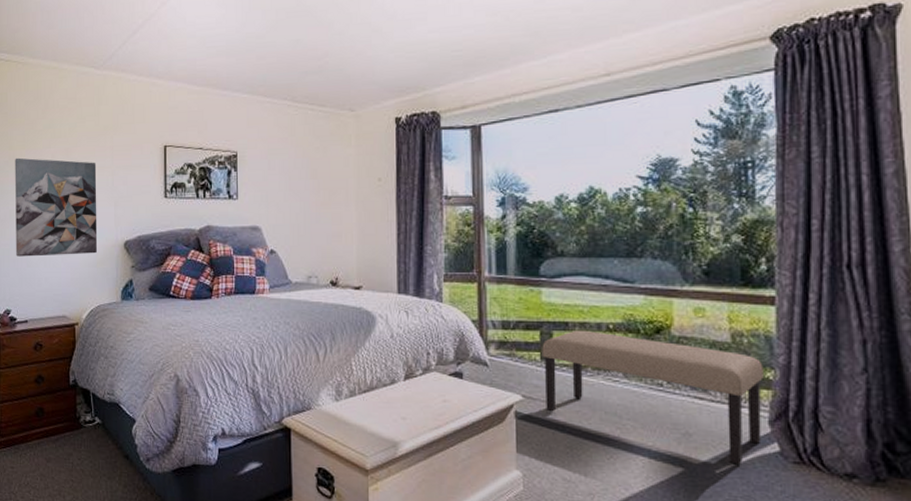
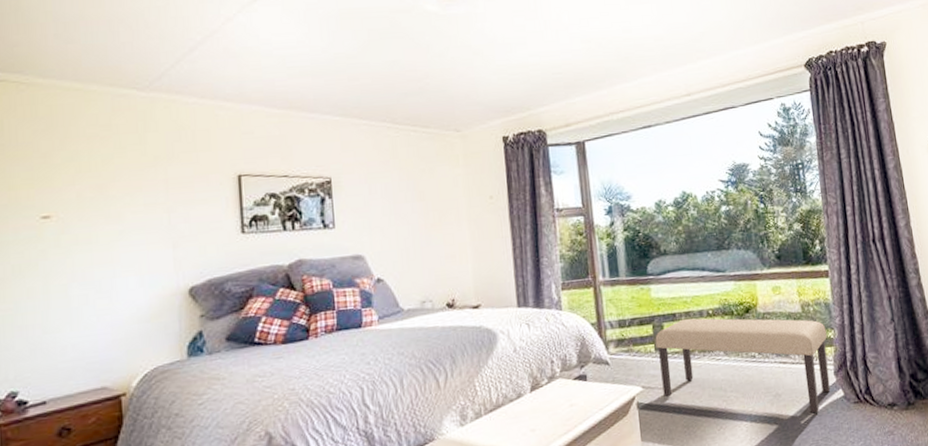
wall art: present [15,157,98,257] -> none [18,198,151,323]

